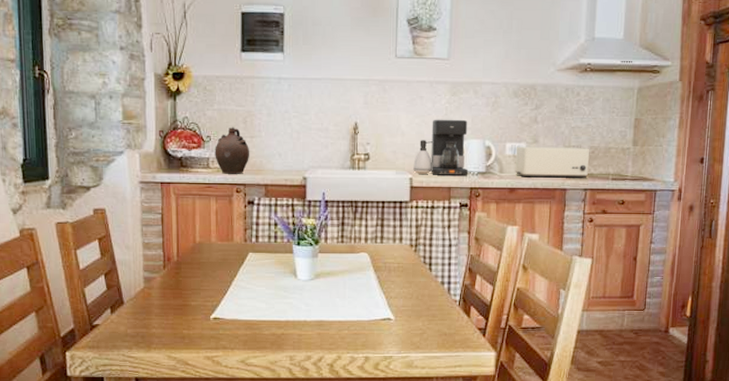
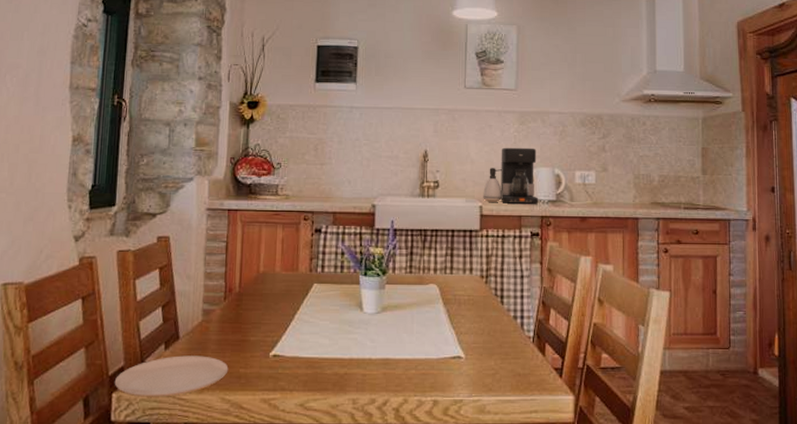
plate: none [66,319,173,355] -> present [114,355,229,397]
ceramic jug: present [215,127,250,174] -> none [284,154,320,201]
toaster: present [515,146,590,178] -> none [585,174,660,207]

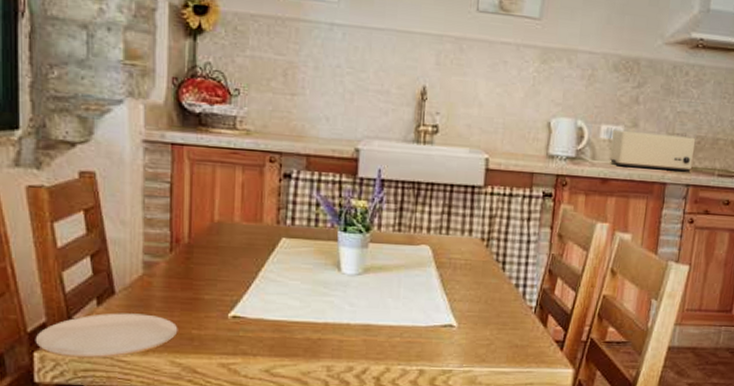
soap dispenser: present [483,168,503,203] -> none [490,114,517,156]
coffee maker: present [500,147,539,204] -> none [511,89,559,160]
toaster: none [585,174,660,207] -> present [609,129,696,172]

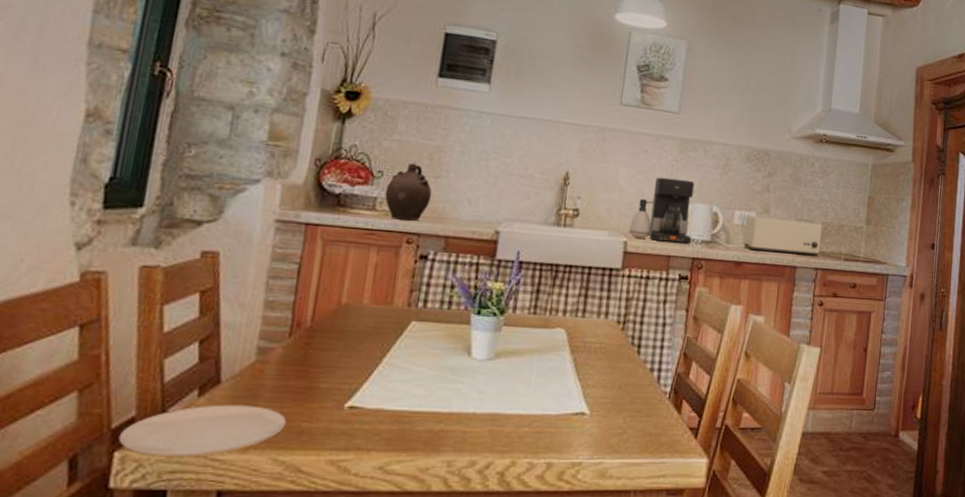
ceramic jug: none [244,80,290,140] -> present [384,163,432,221]
soap dispenser: none [490,114,517,156] -> present [629,199,655,239]
coffee maker: none [511,89,559,160] -> present [649,177,695,244]

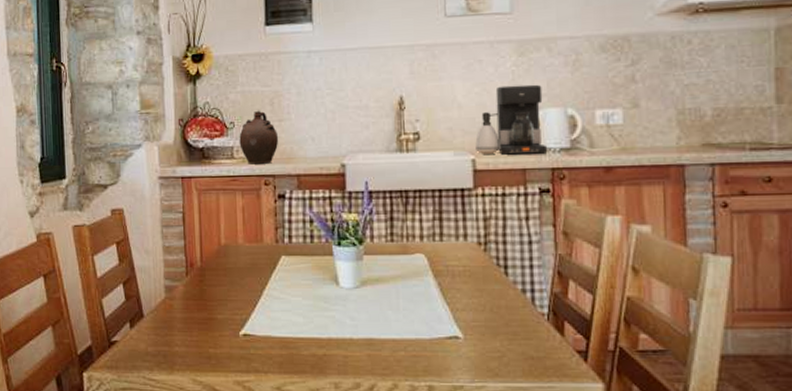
plate: present [118,404,287,457] -> none [83,334,197,377]
toaster: present [742,215,823,256] -> none [609,110,715,152]

